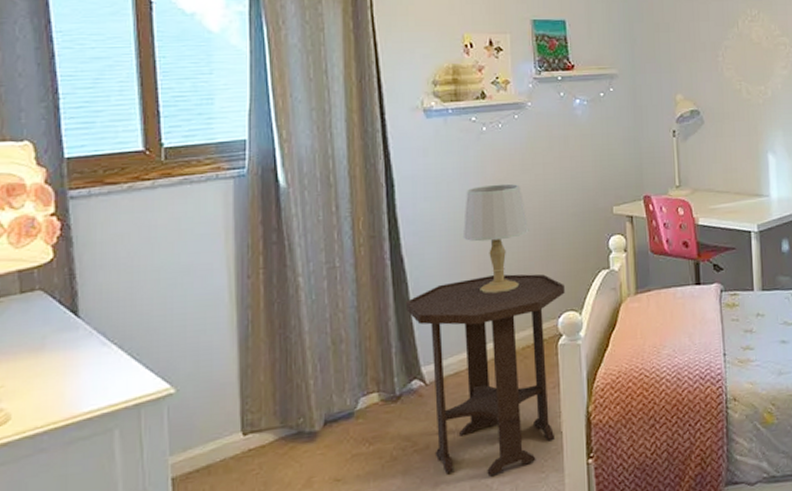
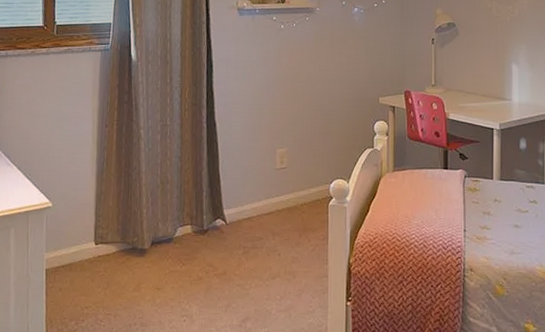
side table: present [405,274,565,475] -> none [215,143,337,303]
table lamp: present [462,183,529,294] -> none [261,71,312,159]

